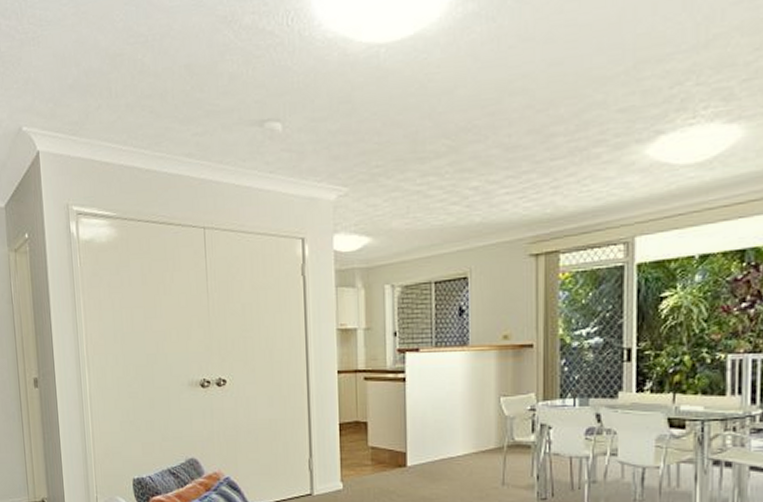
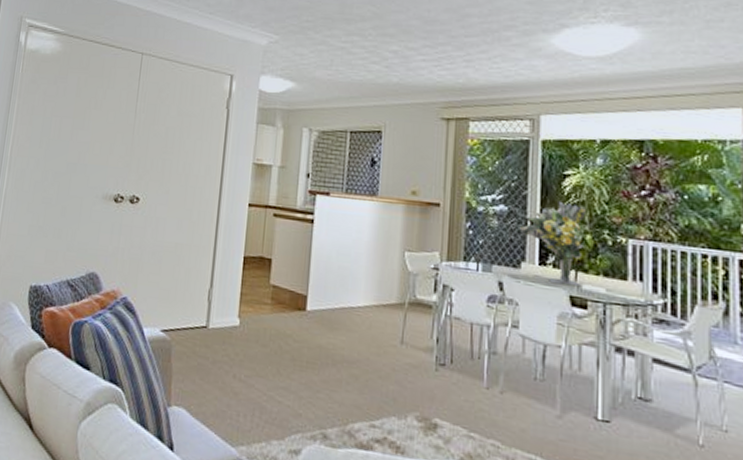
bouquet: none [615,325,684,408] -> present [519,201,586,287]

